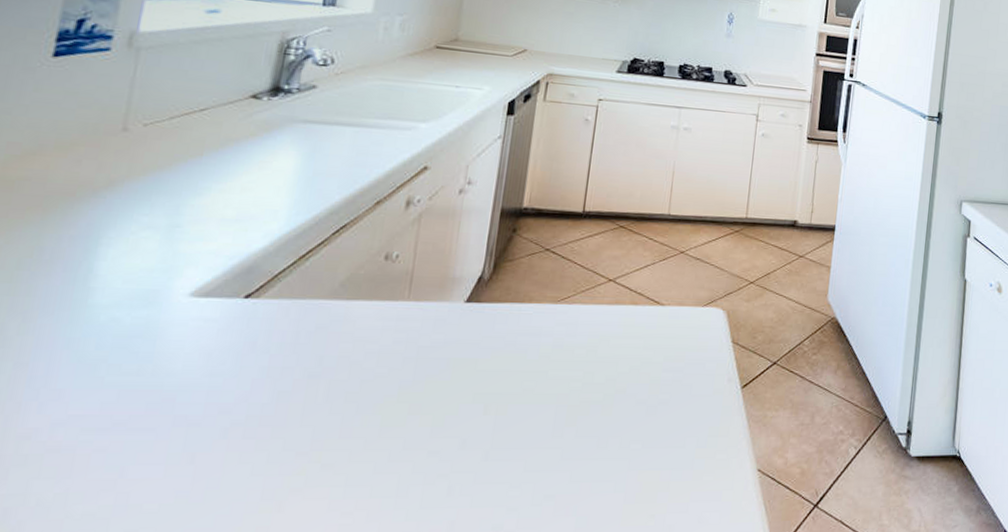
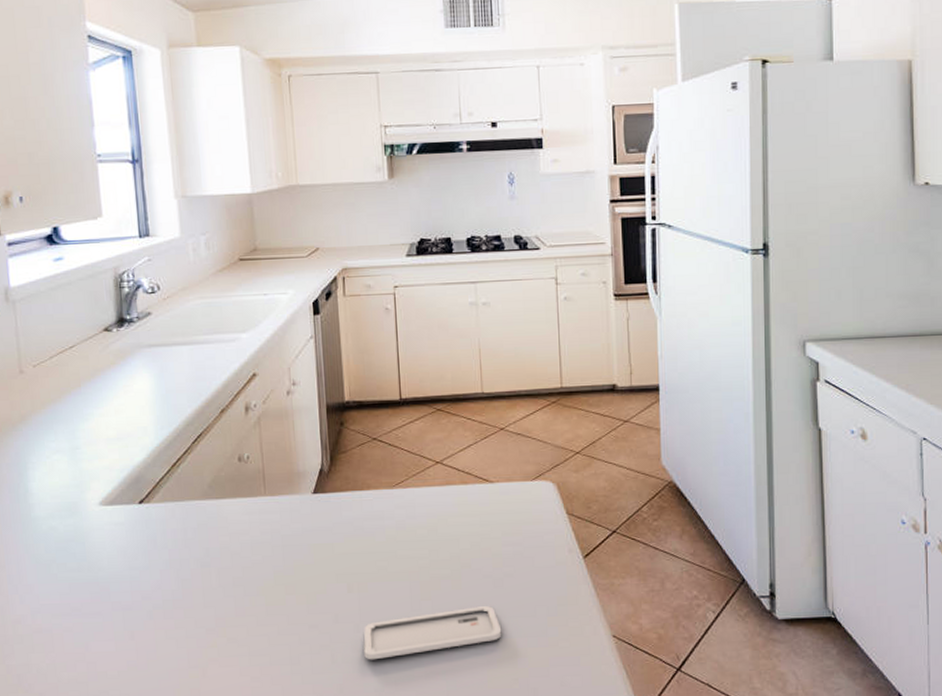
smartphone: none [487,435,647,493] -> present [363,606,502,660]

